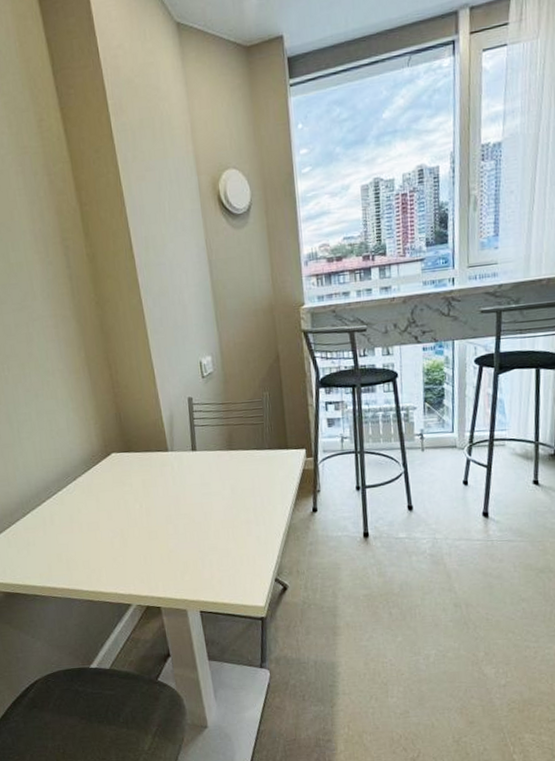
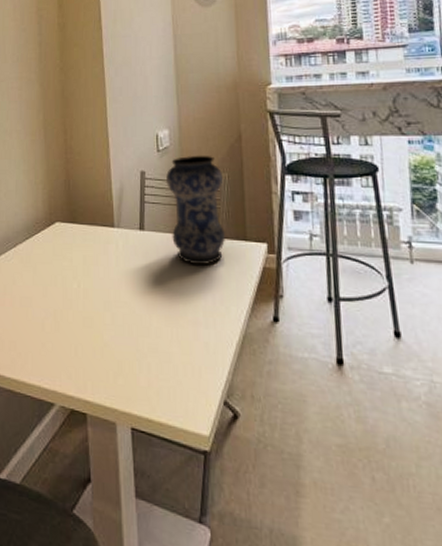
vase: none [212,377,269,475] -> present [166,155,225,266]

